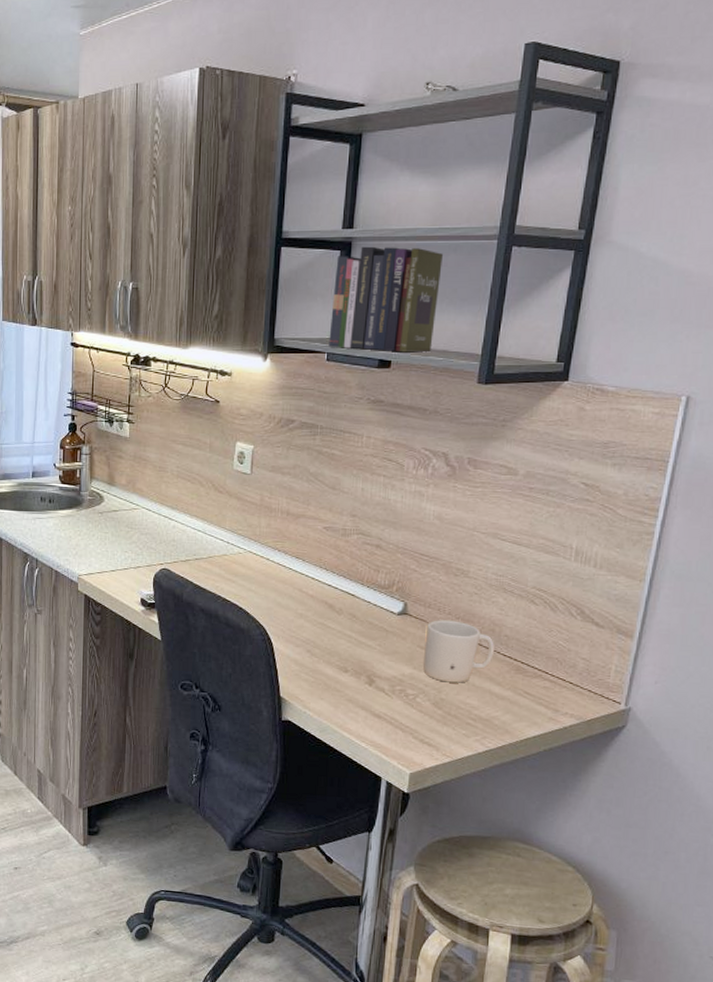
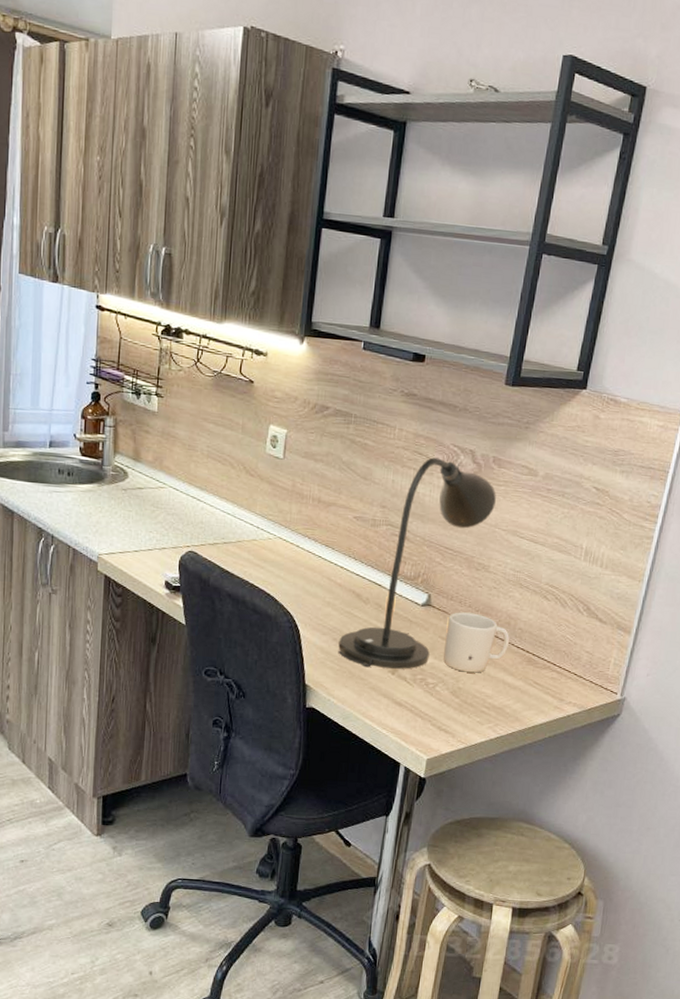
desk lamp: none [312,463,473,680] -> present [338,457,496,669]
books: present [328,246,443,353] -> none [365,237,478,350]

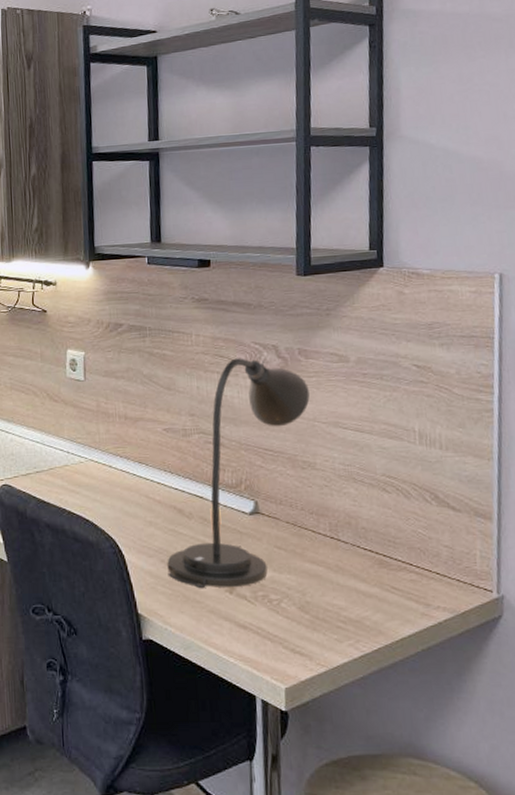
mug: present [443,612,510,673] -> none [281,516,355,584]

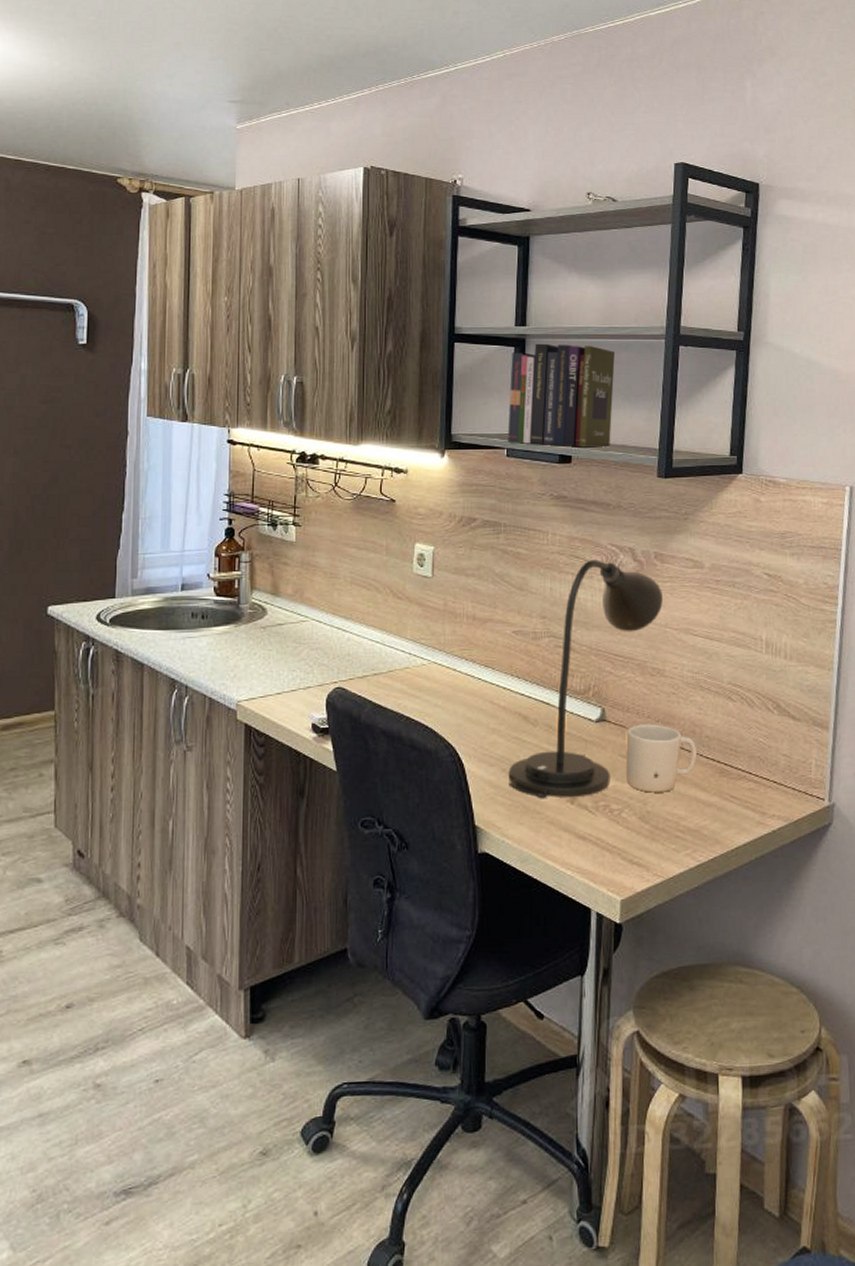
books: none [146,154,248,252] -> present [507,343,615,448]
mug: none [281,516,355,584] -> present [625,724,698,793]

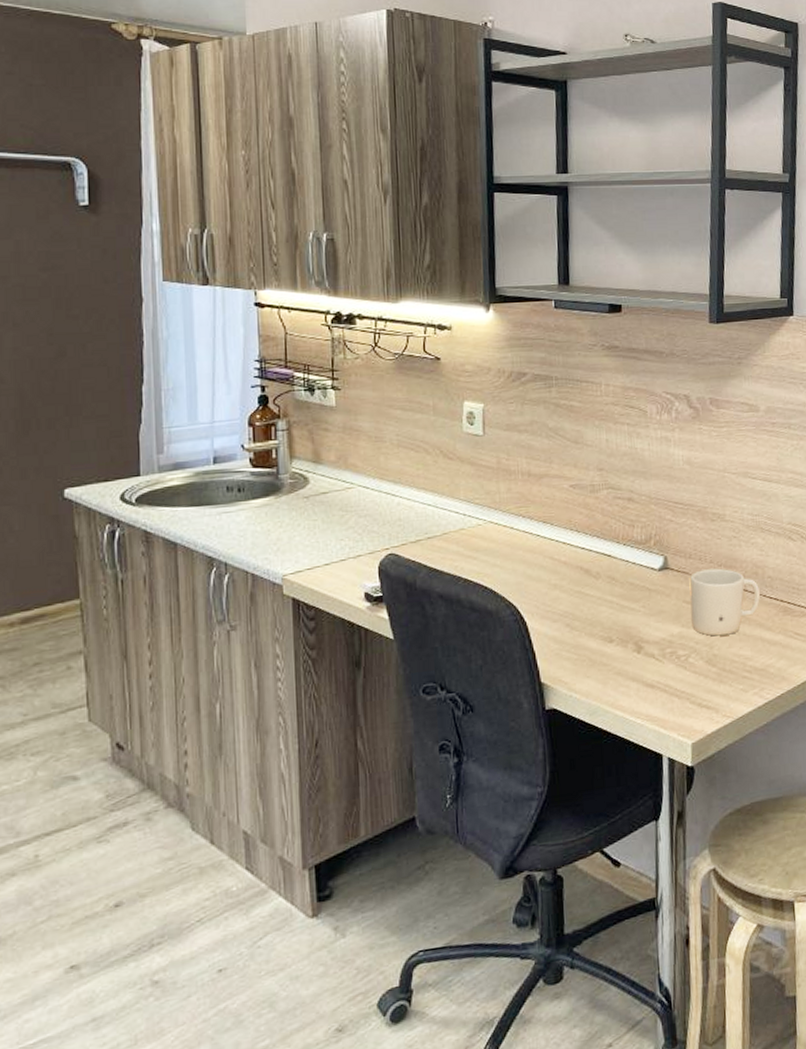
books: present [507,343,615,448] -> none [554,190,661,296]
desk lamp: present [508,559,663,799] -> none [572,408,720,651]

